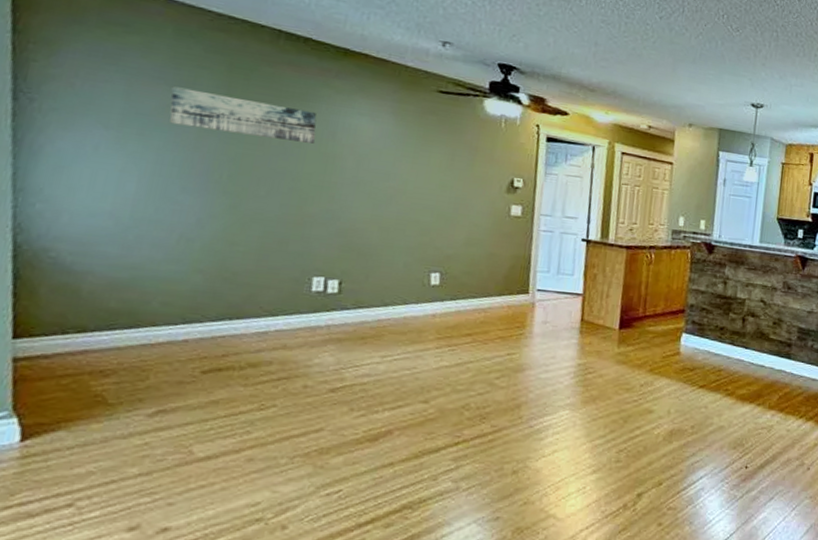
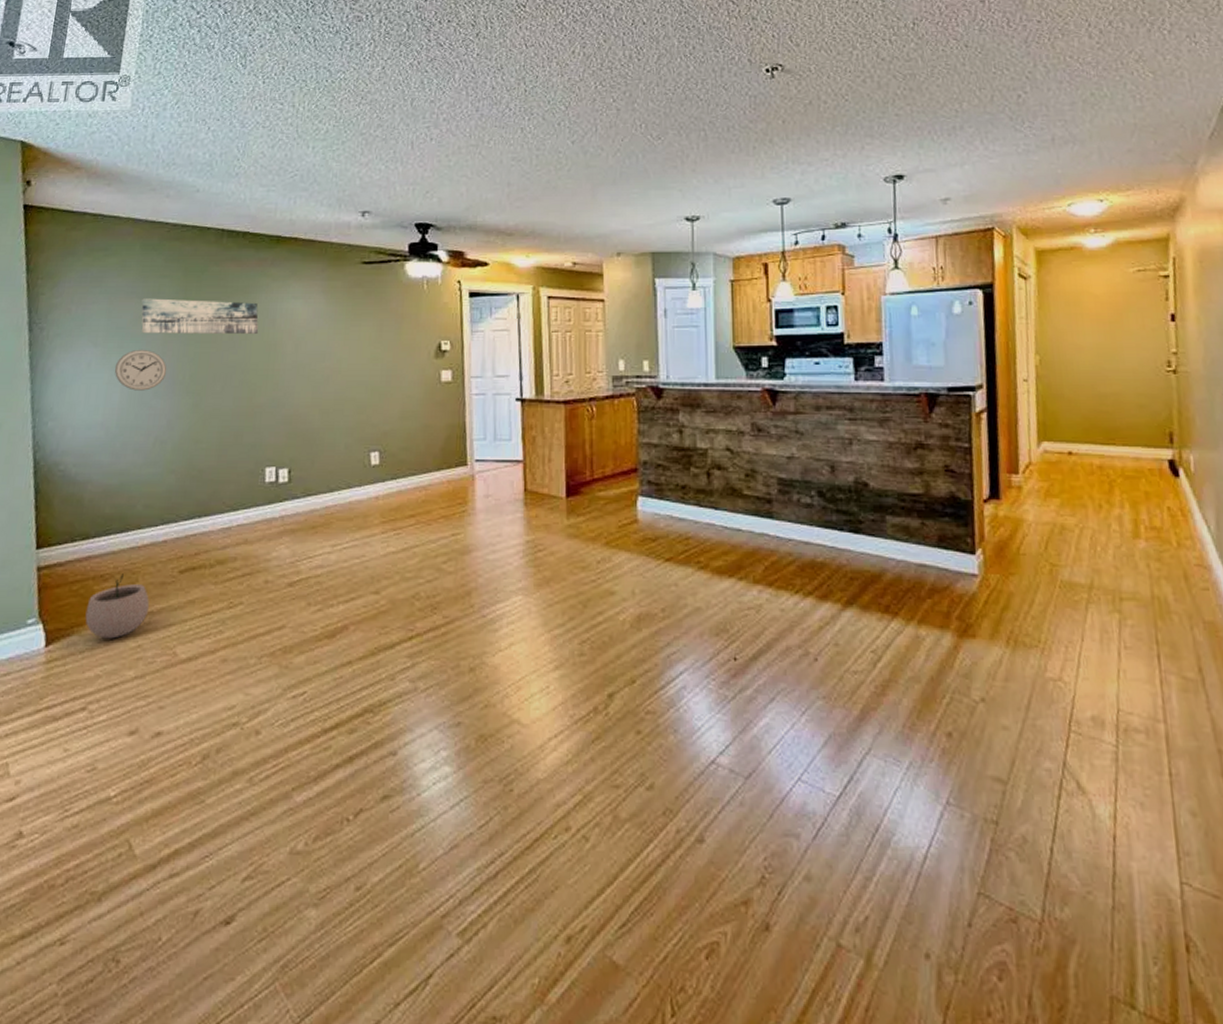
plant pot: none [76,370,162,436] -> present [85,573,149,639]
wall clock: none [130,139,200,185] -> present [114,349,167,391]

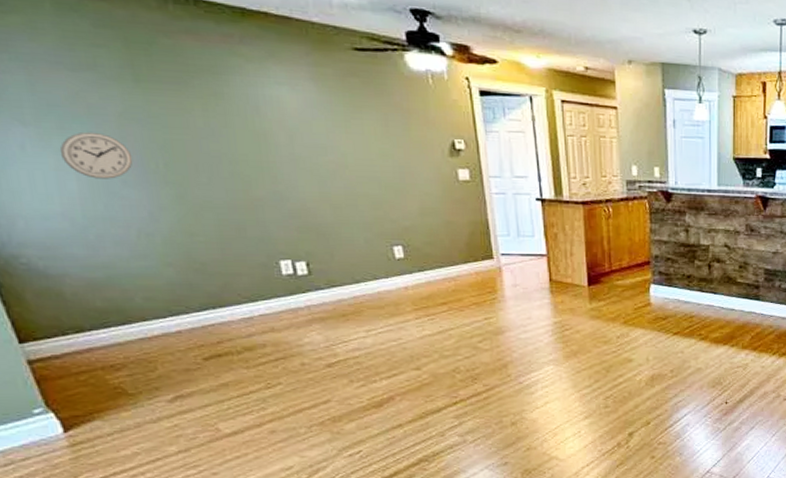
plant pot: present [85,573,149,639] -> none [102,363,177,422]
wall art: present [141,298,259,334] -> none [73,71,241,121]

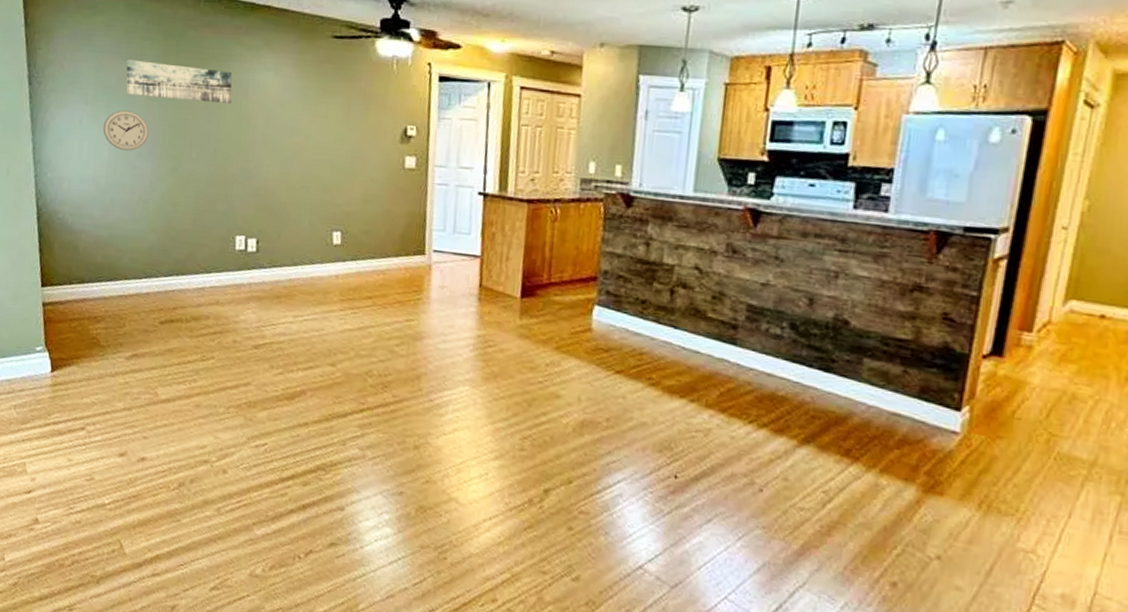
wall art: none [73,71,241,121] -> present [125,59,232,104]

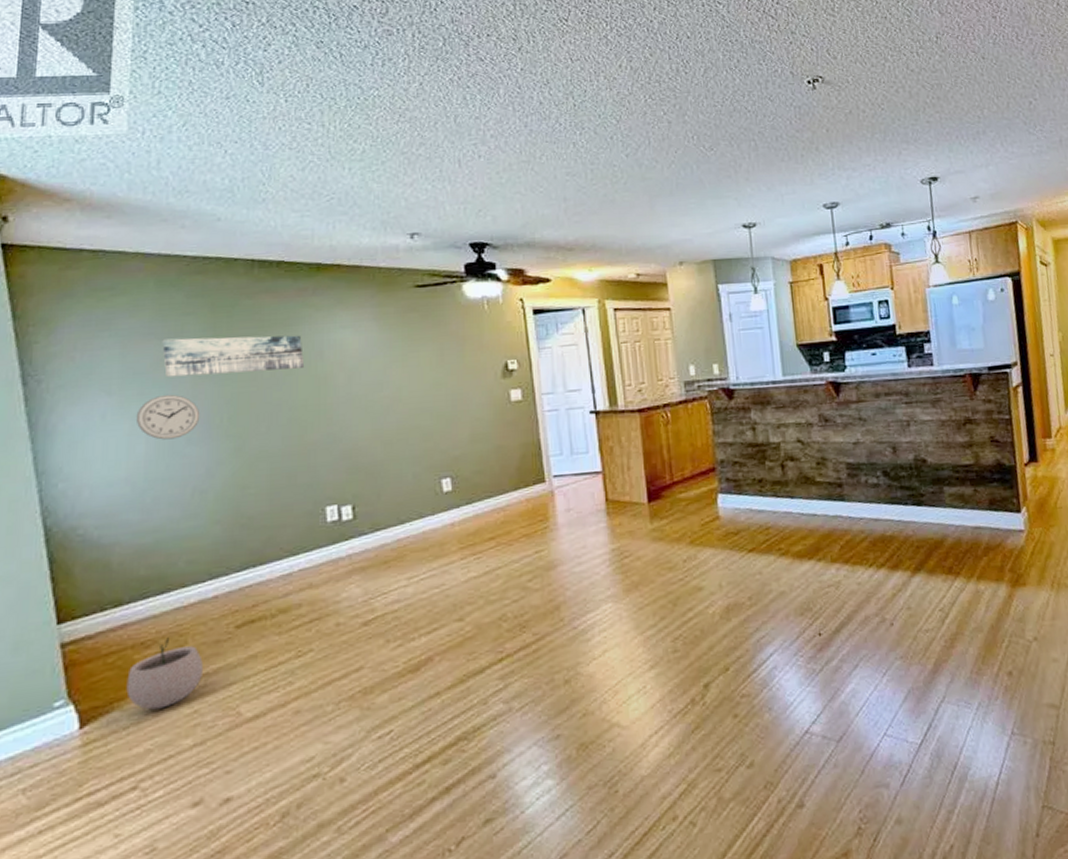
plant pot: none [82,317,135,374] -> present [126,637,203,710]

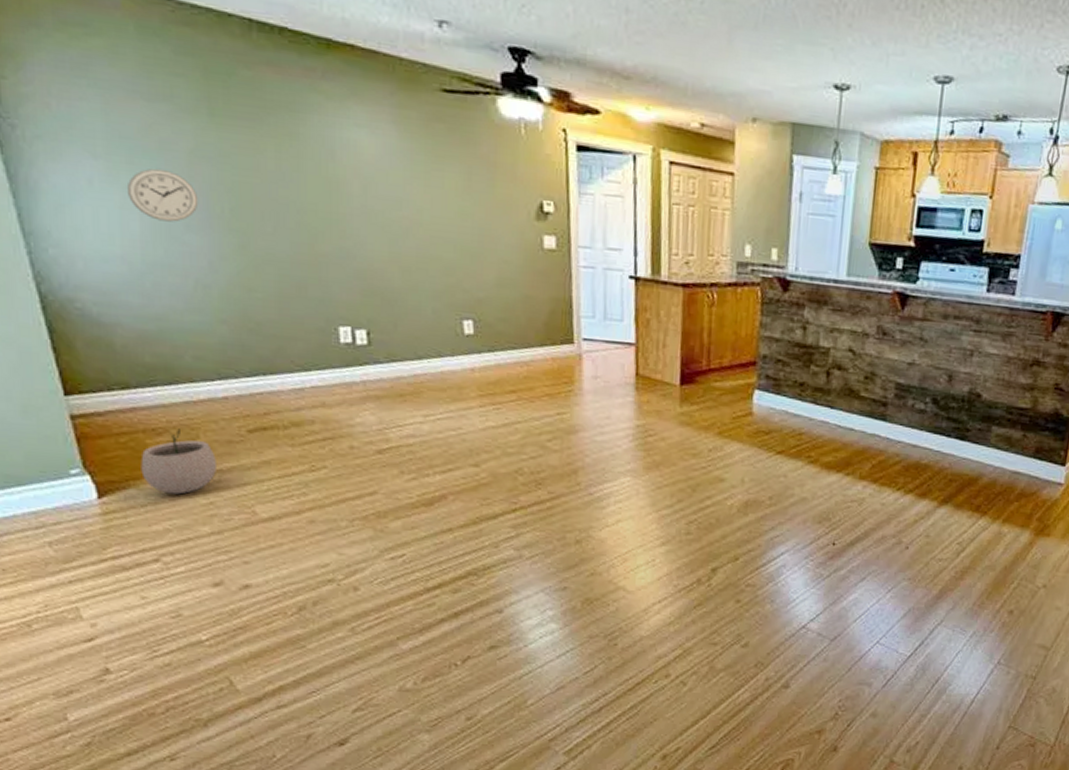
wall art: present [162,335,305,377] -> none [149,101,314,166]

